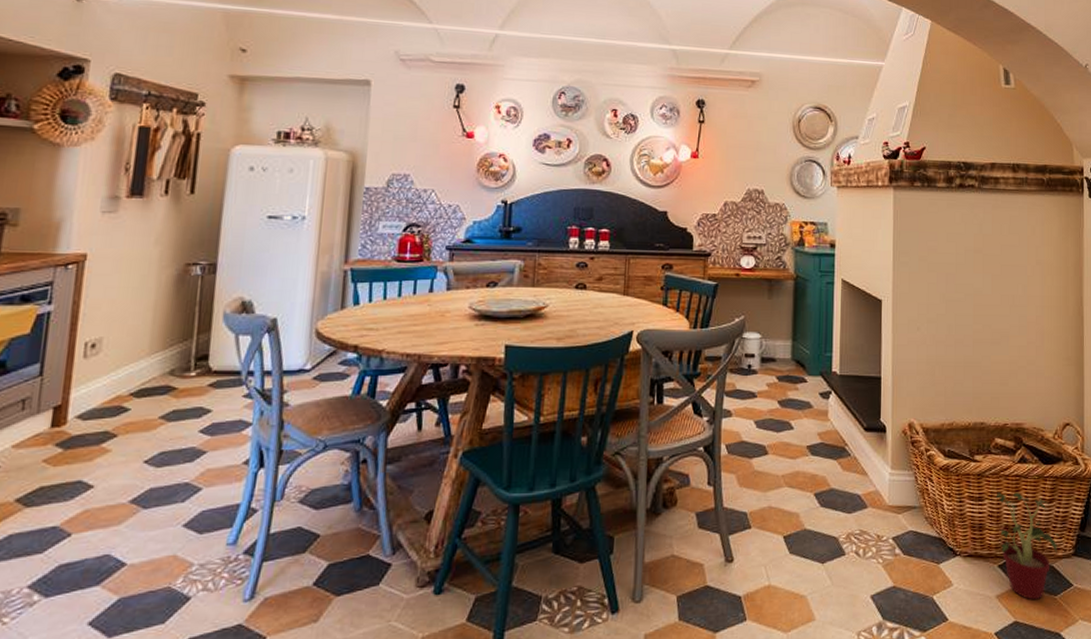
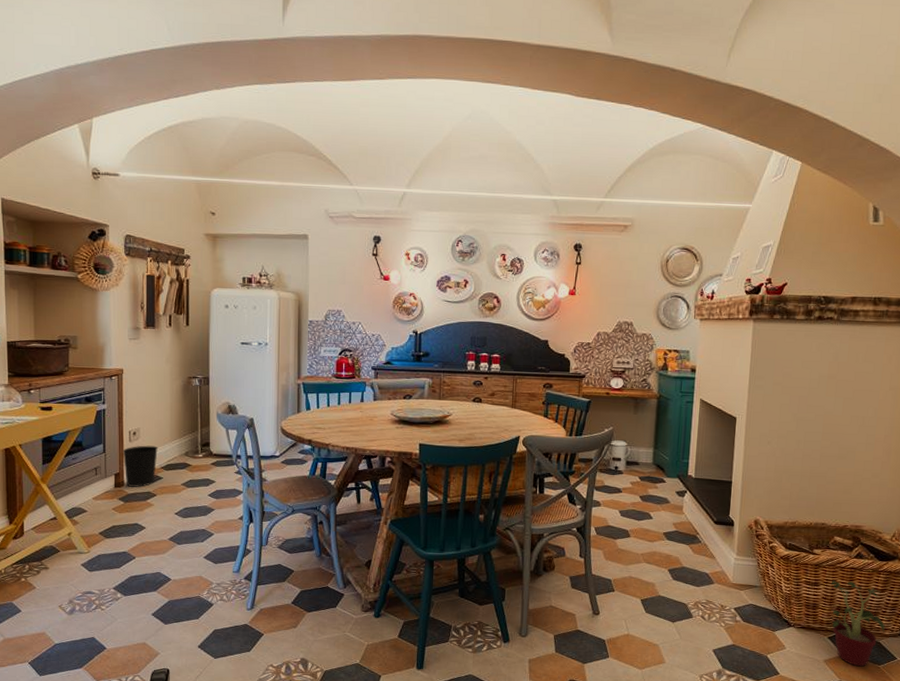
wastebasket: none [70,362,128,425] -> present [122,445,158,487]

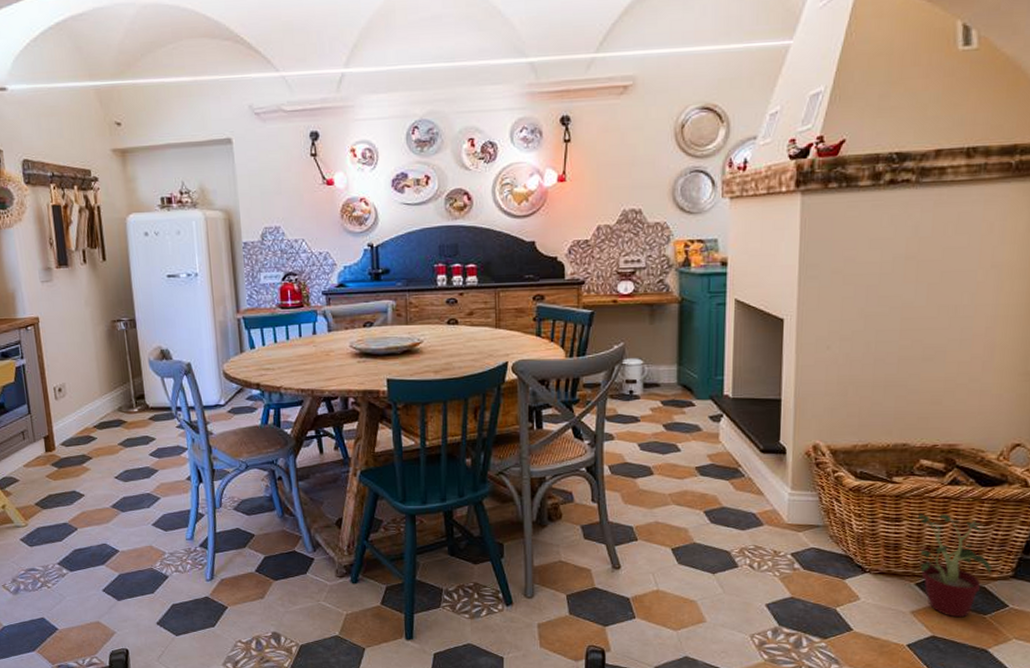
wastebasket: present [122,445,158,487] -> none [49,402,89,450]

